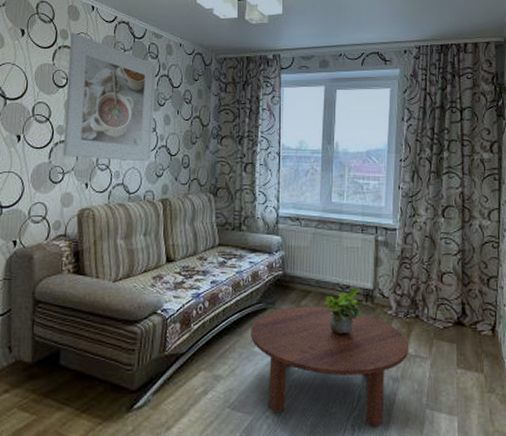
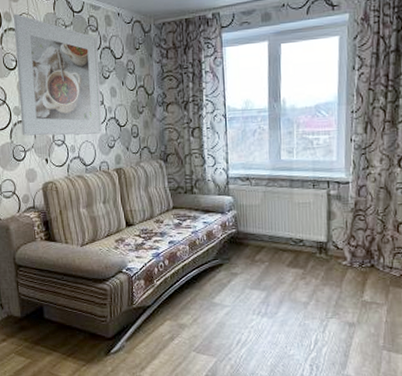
coffee table: present [251,306,410,428] -> none [209,260,365,367]
potted plant: present [324,287,364,334] -> none [278,241,318,285]

